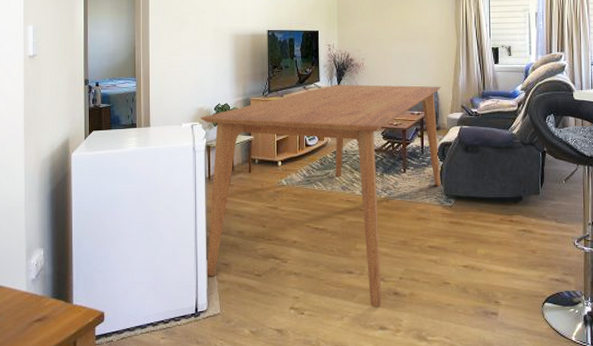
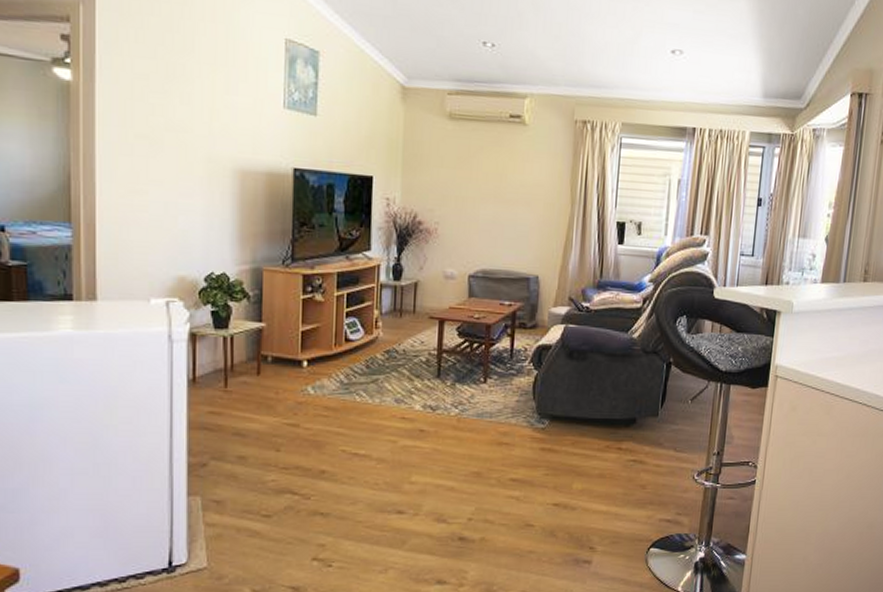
dining table: present [200,85,442,307] -> none [181,256,545,556]

